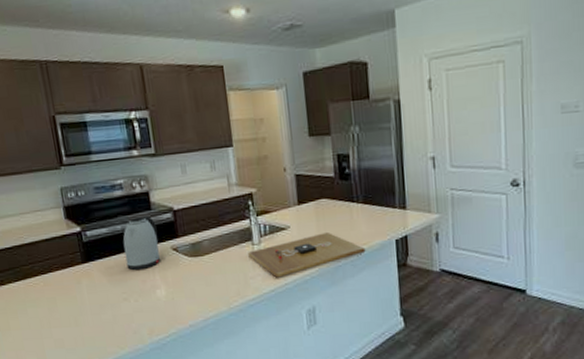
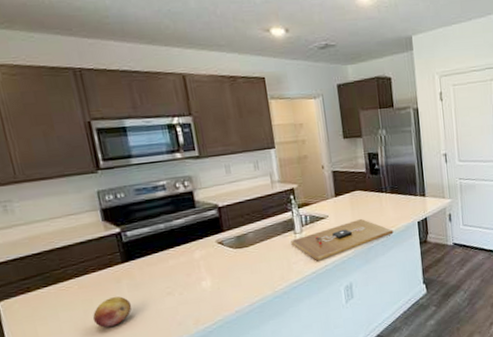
fruit: none [56,297,91,328] -> present [92,296,132,328]
kettle: present [123,215,160,271] -> none [166,213,206,266]

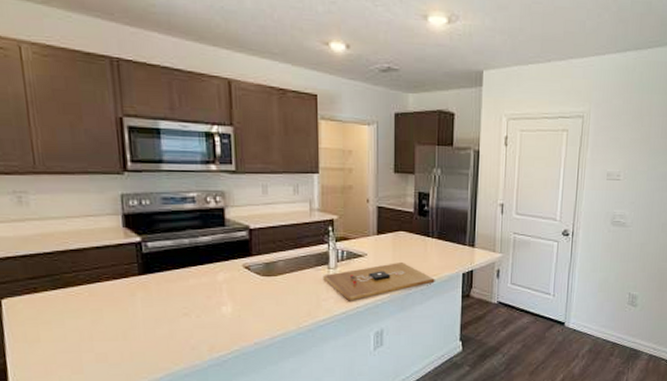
fruit: present [92,296,132,328] -> none [100,309,144,341]

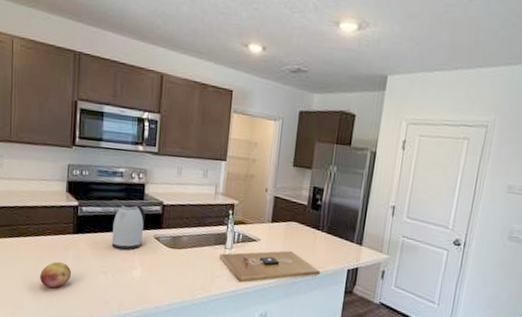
fruit: none [100,309,144,341] -> present [39,261,72,288]
kettle: none [189,231,230,286] -> present [111,204,145,251]

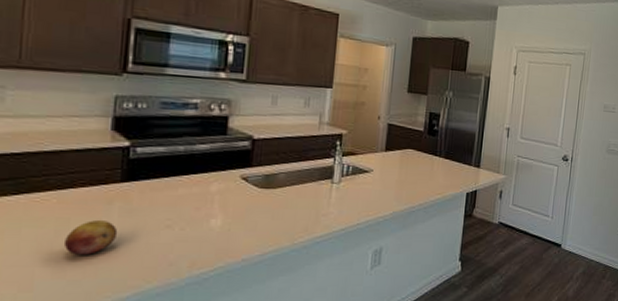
kettle: present [111,204,145,251] -> none [180,140,229,197]
cutting board: present [219,251,321,282] -> none [325,180,439,218]

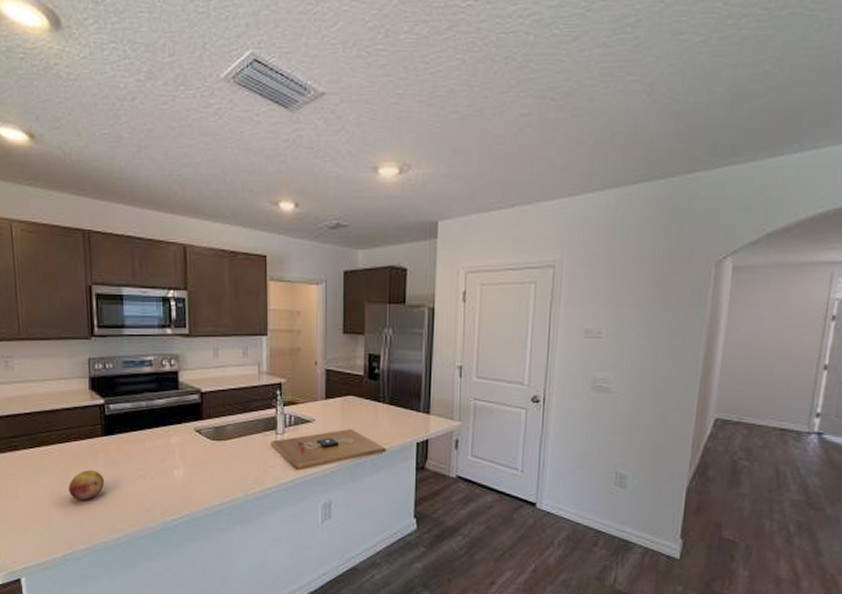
cutting board: none [325,180,439,218] -> present [271,429,387,469]

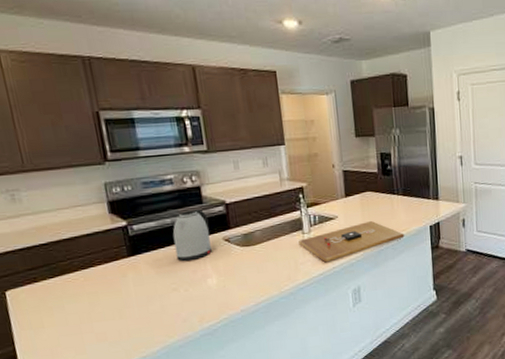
fruit: present [68,469,105,500] -> none [97,290,137,321]
kettle: none [146,394,182,449] -> present [172,209,212,262]

